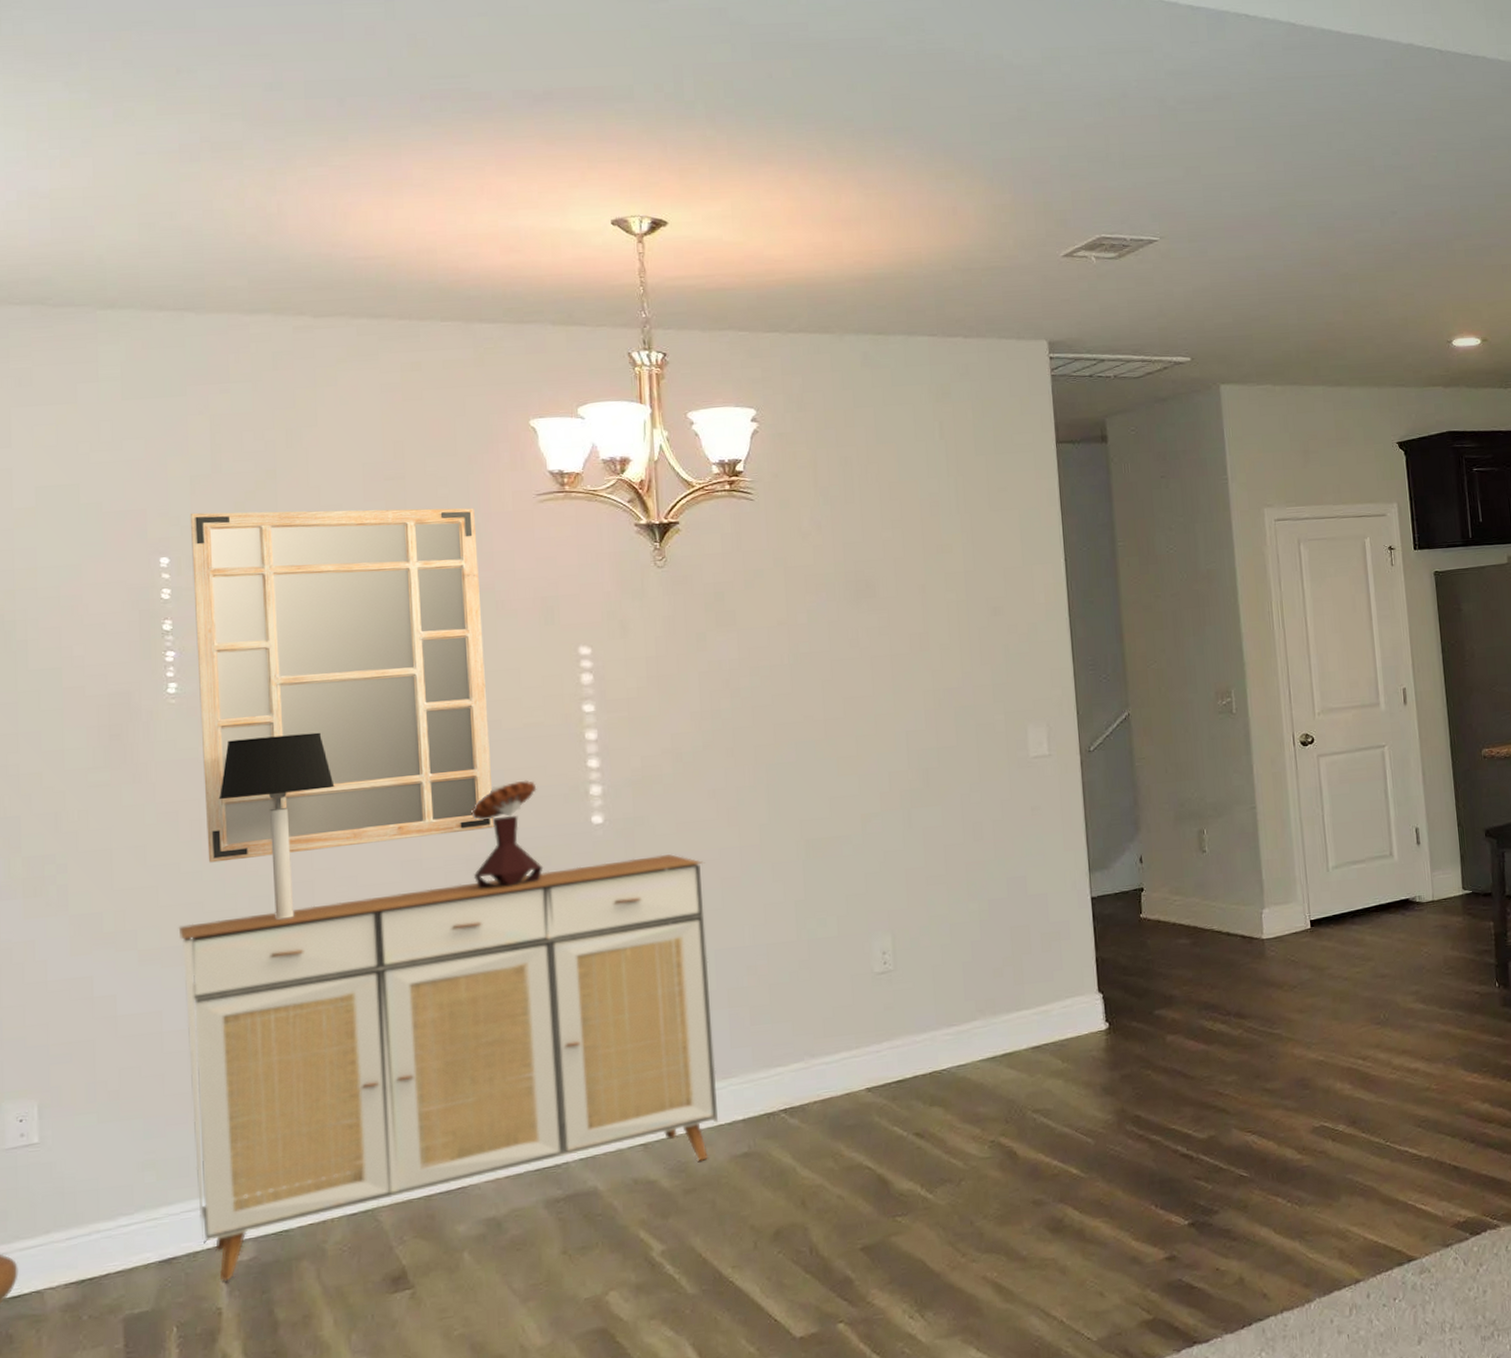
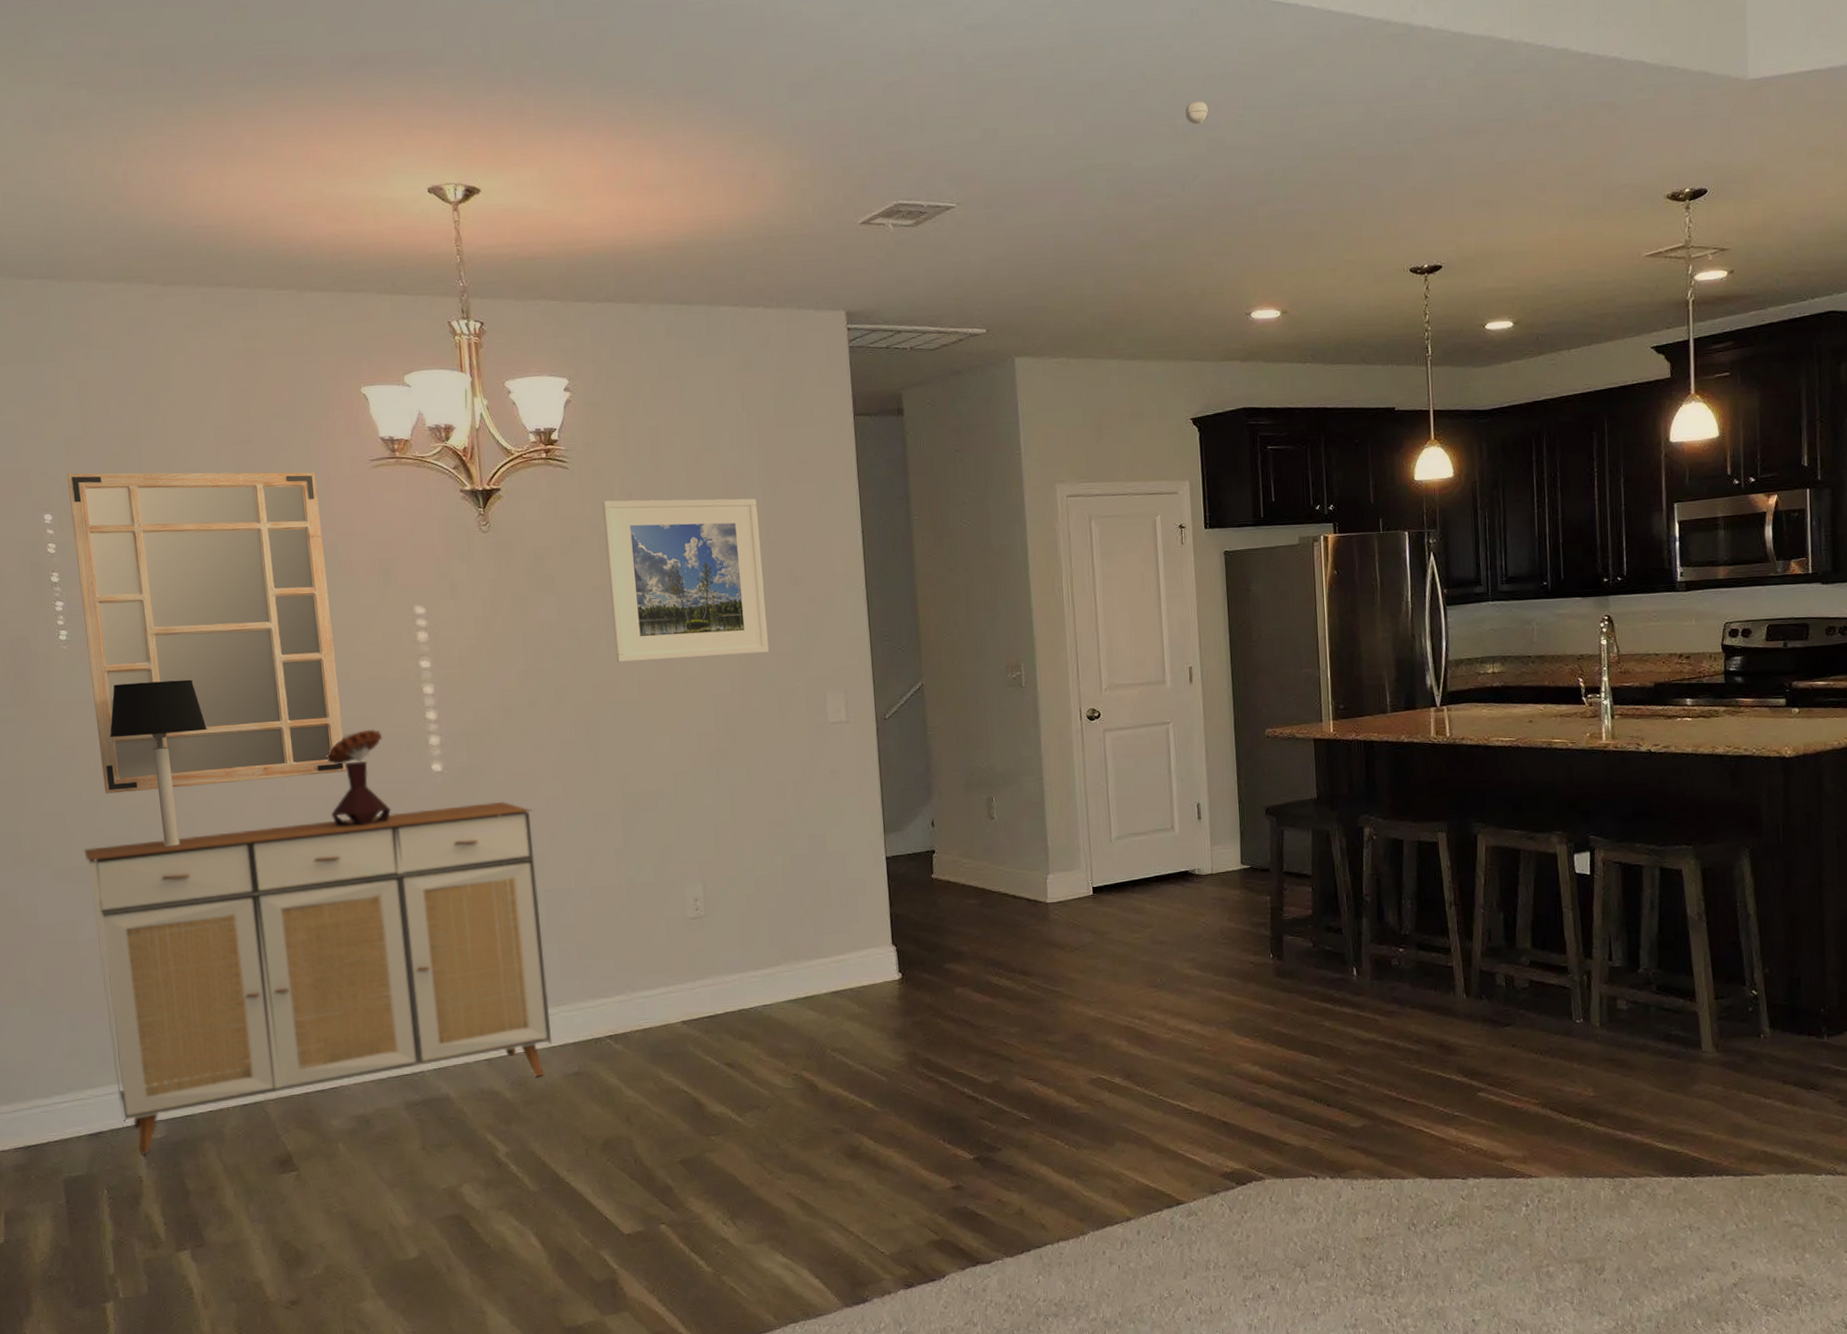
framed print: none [789,527,966,700] -> present [602,498,769,662]
smoke detector: none [1382,143,1404,164] -> present [1185,101,1208,124]

